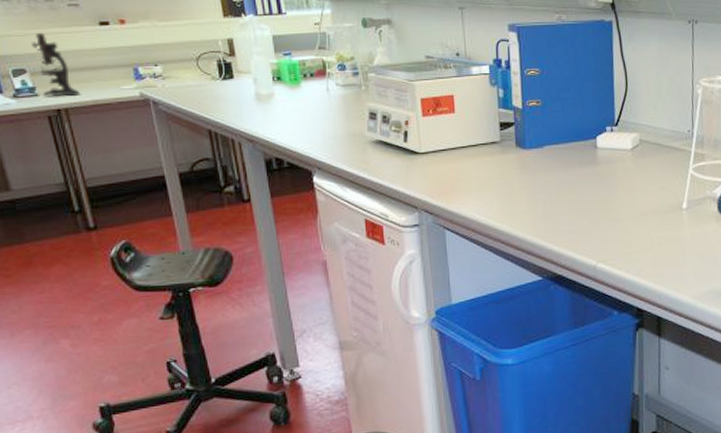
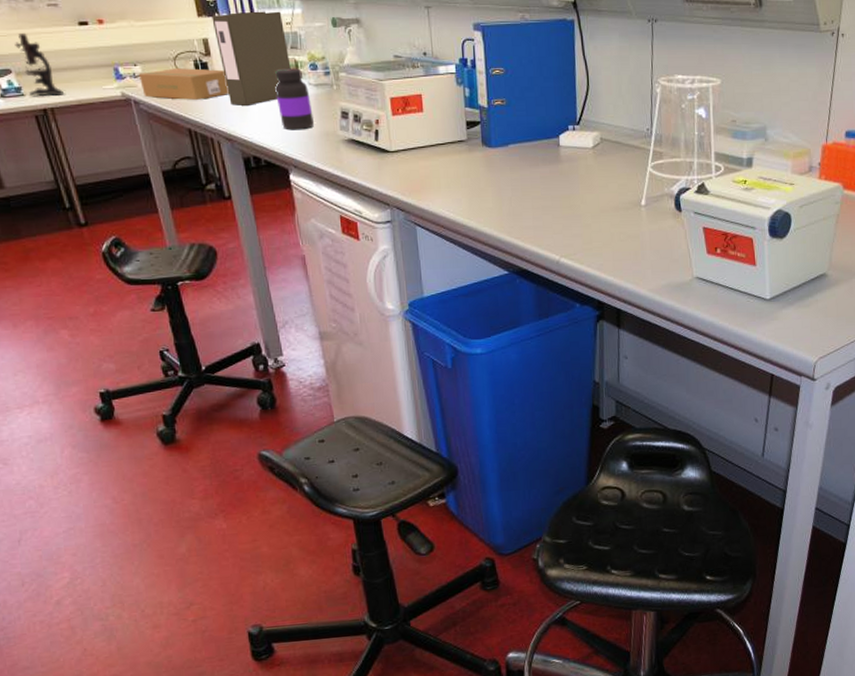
box: none [160,68,254,102] -> present [139,68,230,101]
binder: none [238,11,318,106] -> present [212,11,291,106]
jar: none [301,69,340,130] -> present [275,68,314,129]

